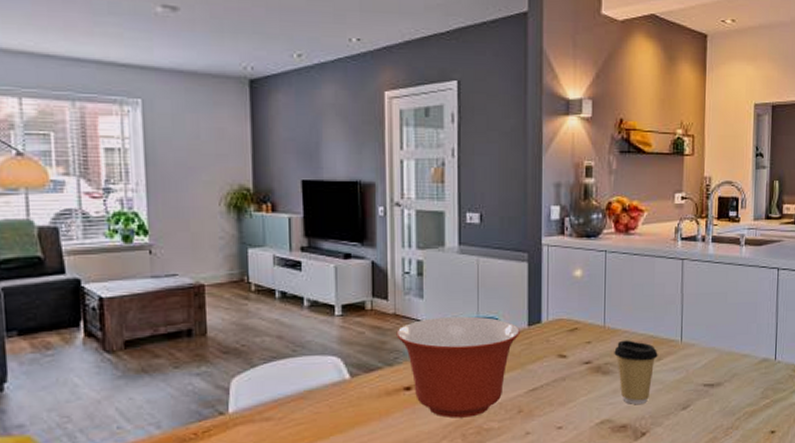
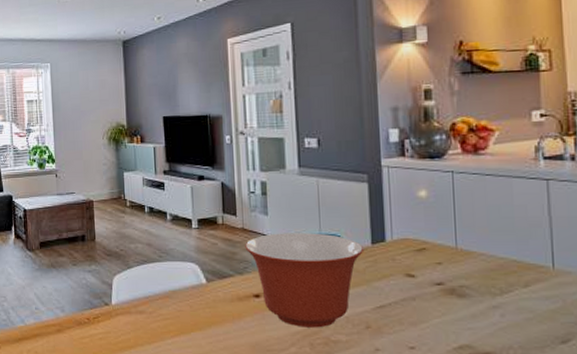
coffee cup: present [614,340,658,404] -> none [470,263,525,332]

